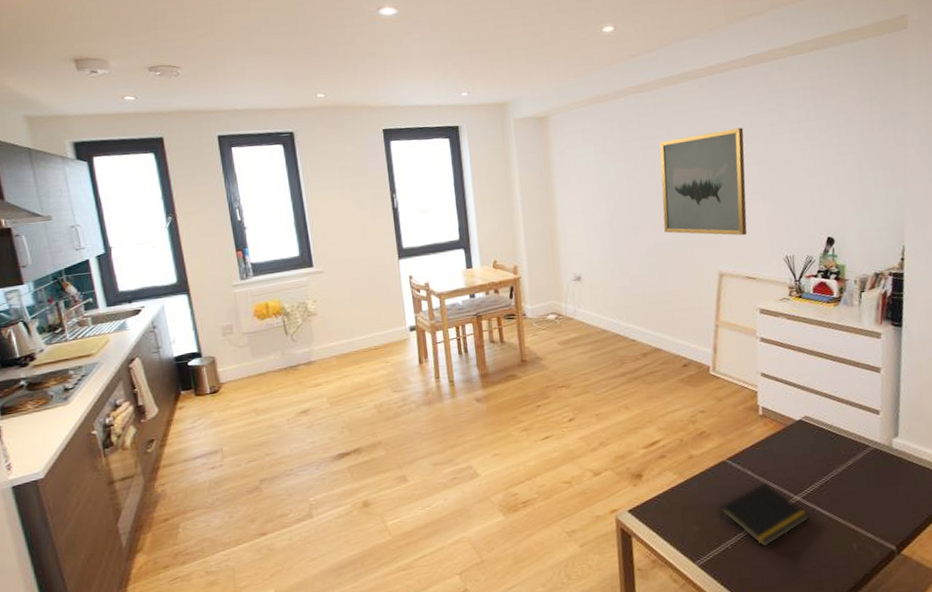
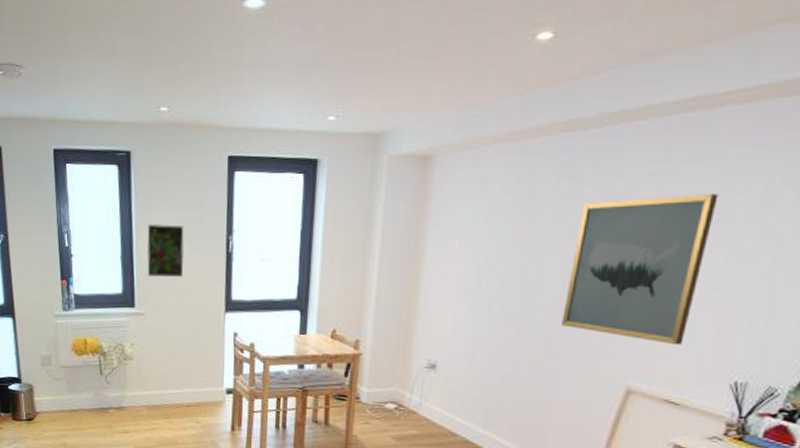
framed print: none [317,189,355,237] -> present [146,223,184,278]

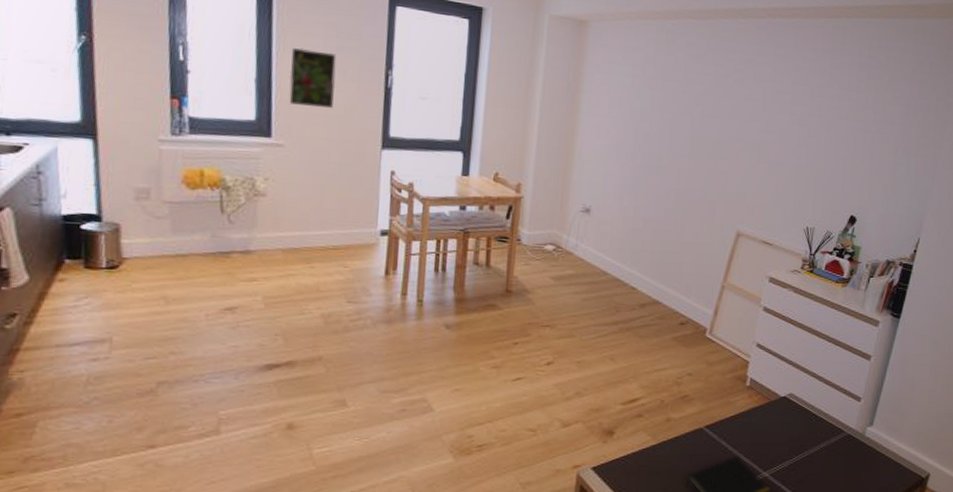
wall art: present [561,193,719,346] -> none [690,78,793,198]

